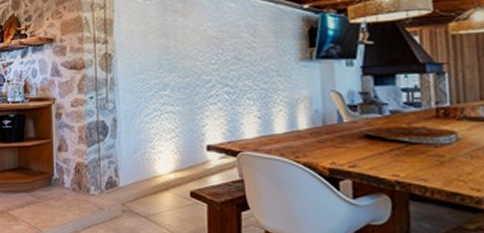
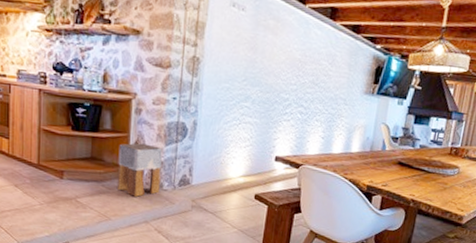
stool: none [43,147,87,205] -> present [117,143,163,197]

